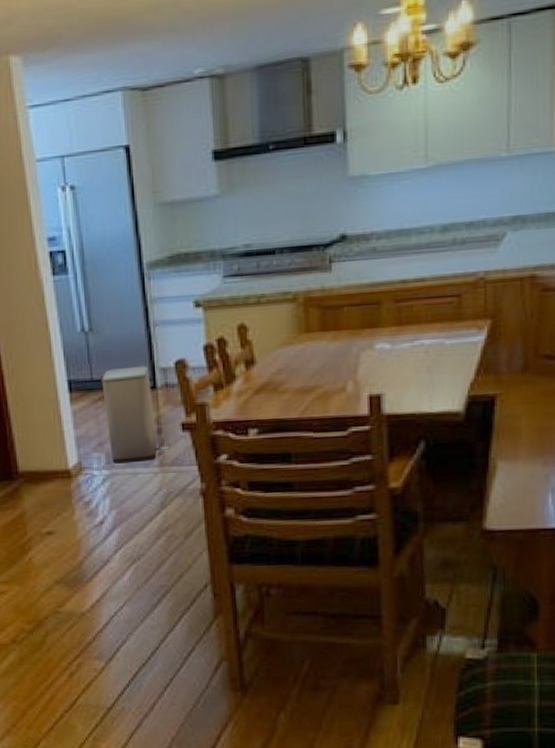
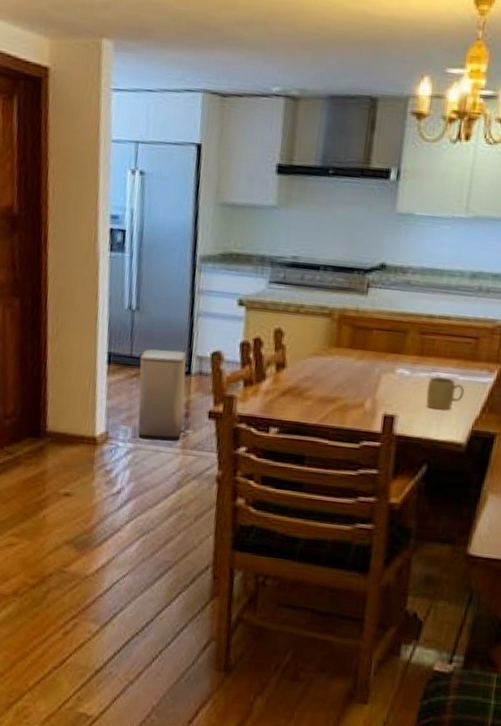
mug: none [412,344,454,380] -> present [426,377,465,410]

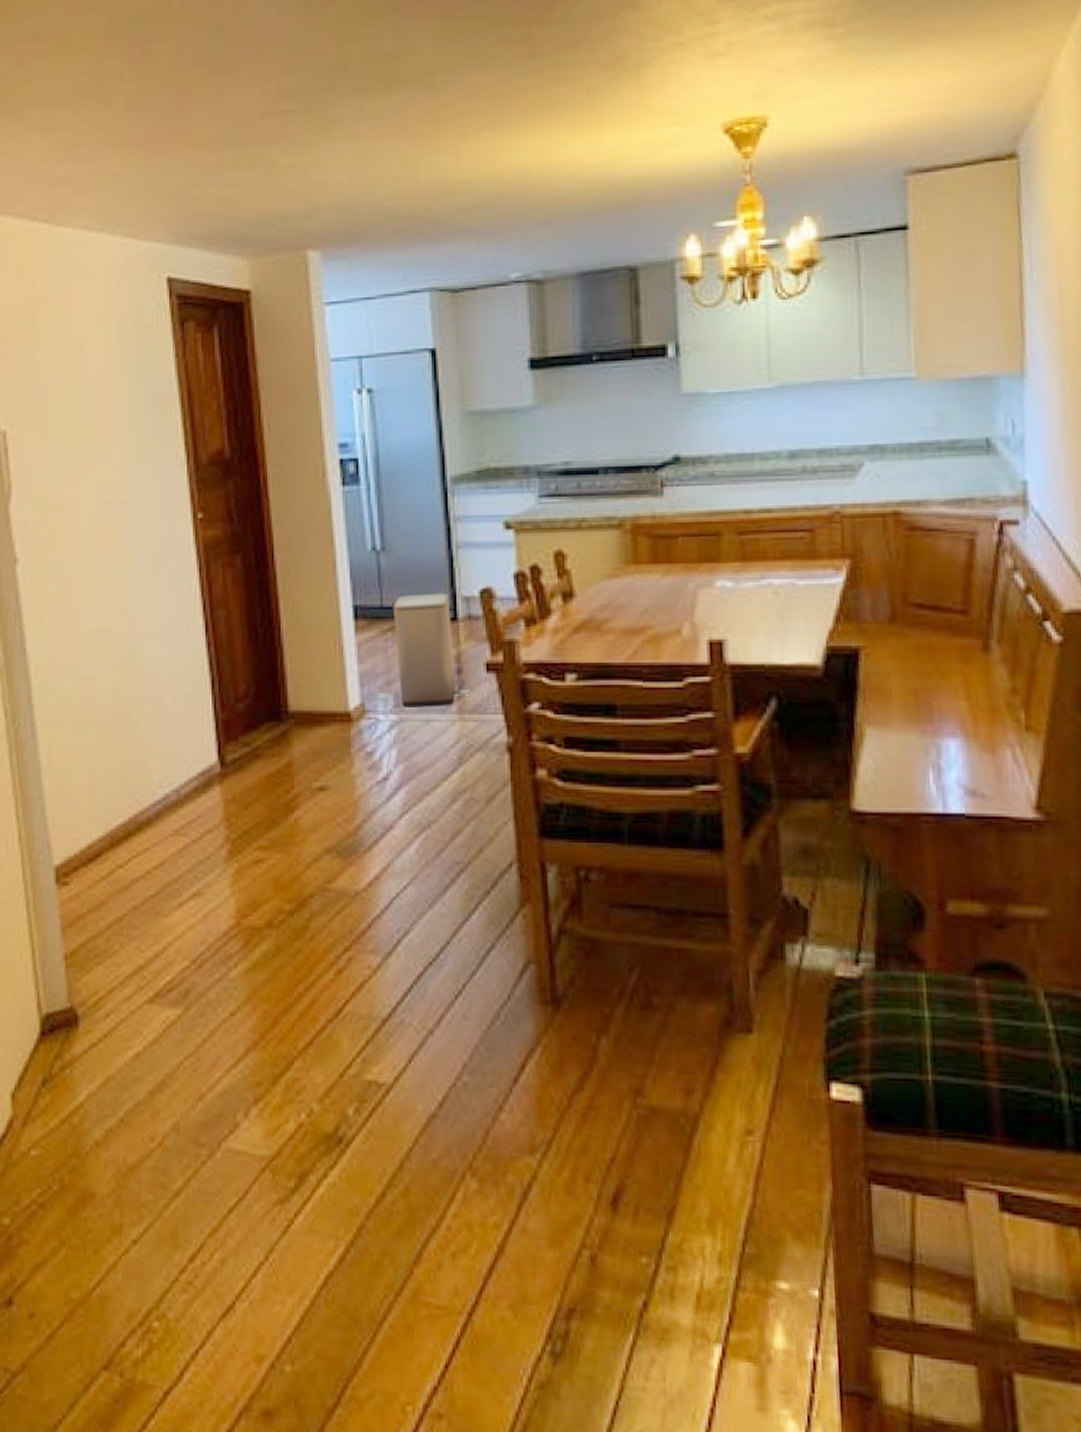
mug: present [426,377,465,410] -> none [758,585,808,626]

